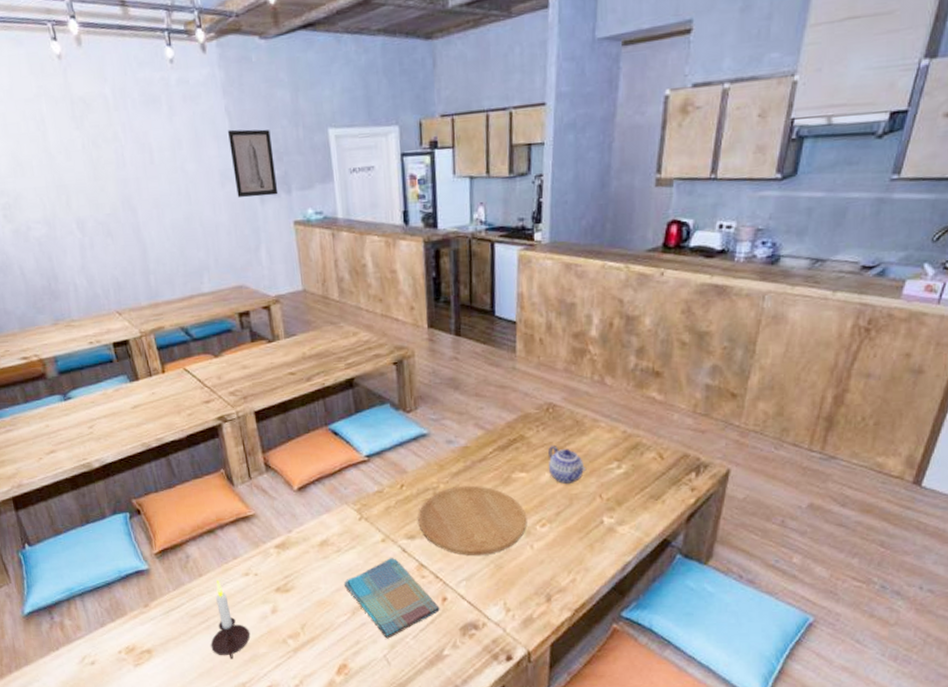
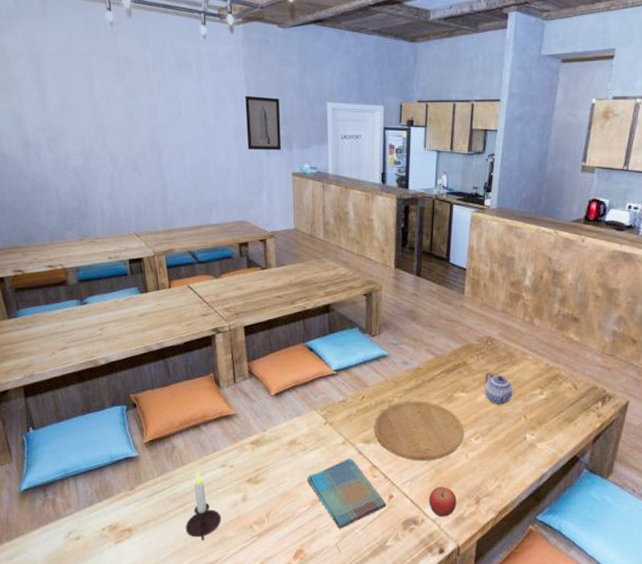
fruit: none [490,584,524,619] -> present [429,487,457,517]

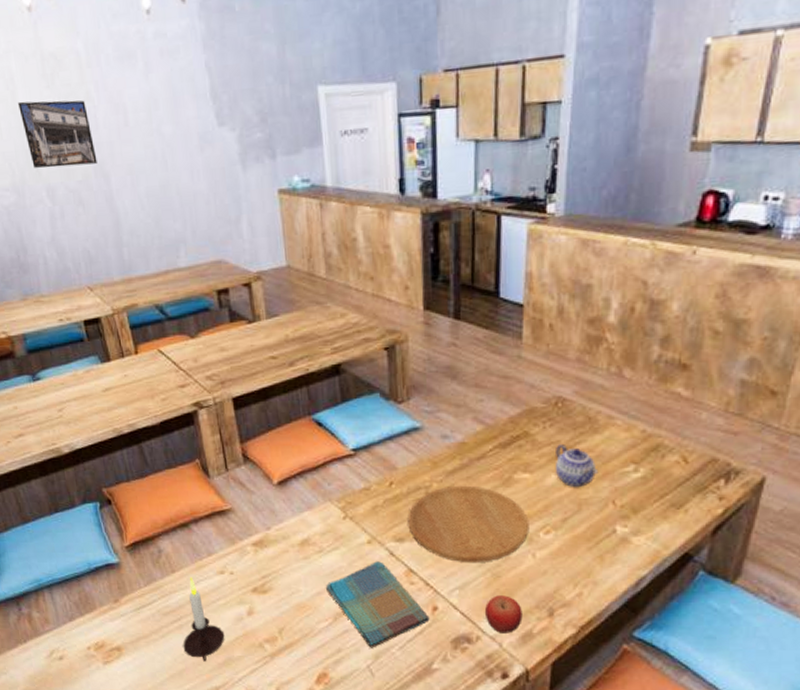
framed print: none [94,90,153,141] -> present [18,100,97,169]
wall art: present [245,95,282,151] -> none [208,87,262,164]

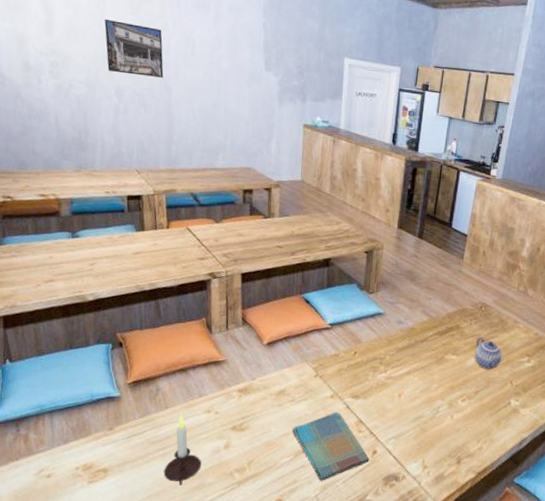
cutting board: present [407,485,529,564] -> none [363,359,452,420]
fruit: present [485,595,523,633] -> none [411,445,439,475]

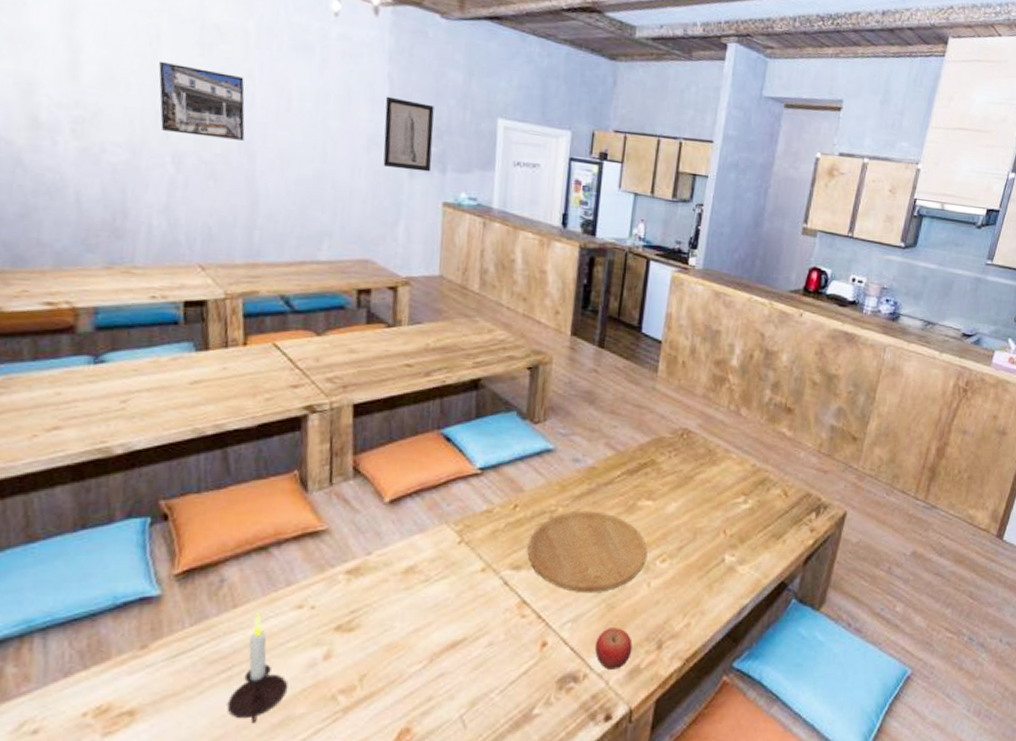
wall art: none [260,42,297,101] -> present [383,96,434,172]
dish towel: present [292,412,370,481] -> none [425,592,537,694]
cutting board: none [363,359,452,420] -> present [527,510,648,593]
fruit: none [411,445,439,475] -> present [595,628,633,670]
teapot: present [475,337,504,369] -> none [676,474,714,516]

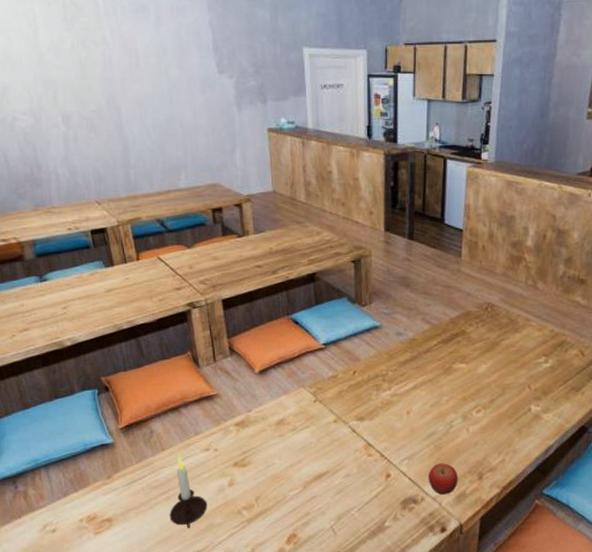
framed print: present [158,61,245,141] -> none [39,39,110,98]
wall art: present [383,96,434,172] -> none [211,42,255,104]
cutting board: present [527,510,648,593] -> none [367,373,465,438]

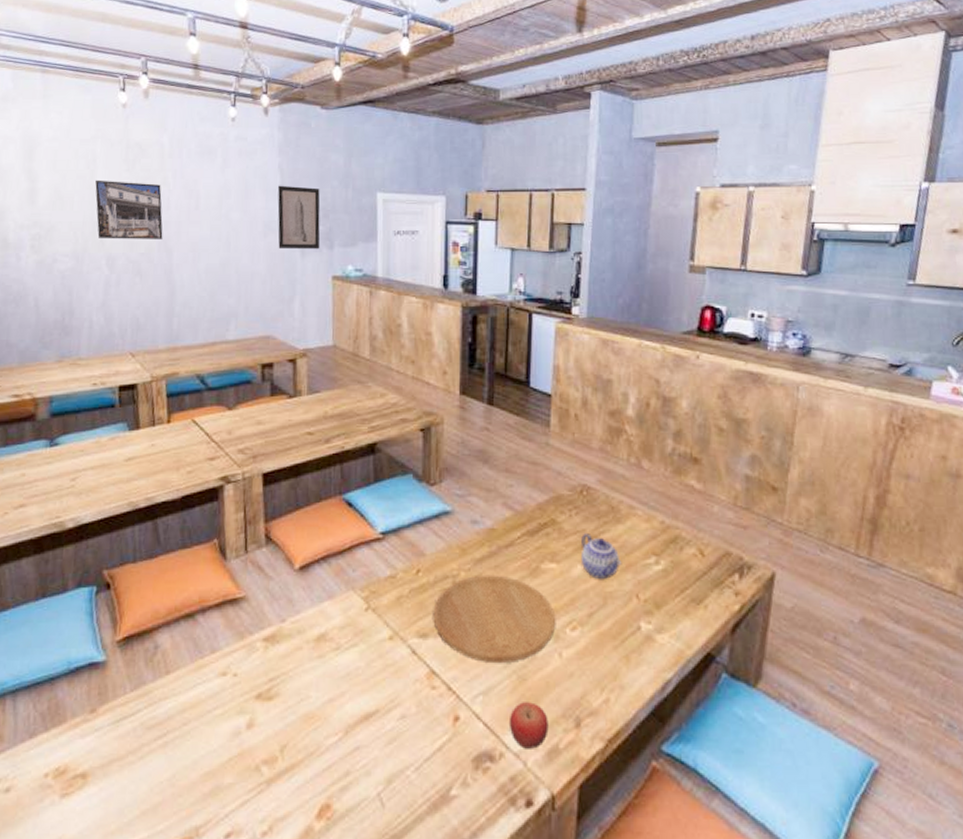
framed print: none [39,39,110,98] -> present [95,179,163,239]
candle: present [169,454,208,529] -> none [164,679,216,792]
wall art: none [211,42,255,104] -> present [277,185,321,250]
cutting board: none [367,373,465,438] -> present [433,575,556,664]
teapot: none [486,341,518,375] -> present [581,534,622,579]

